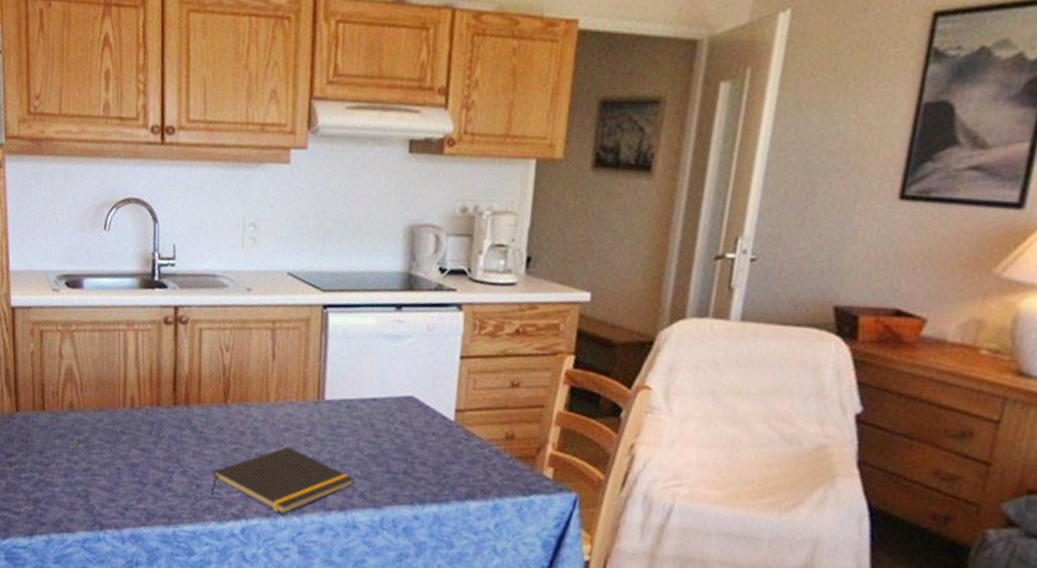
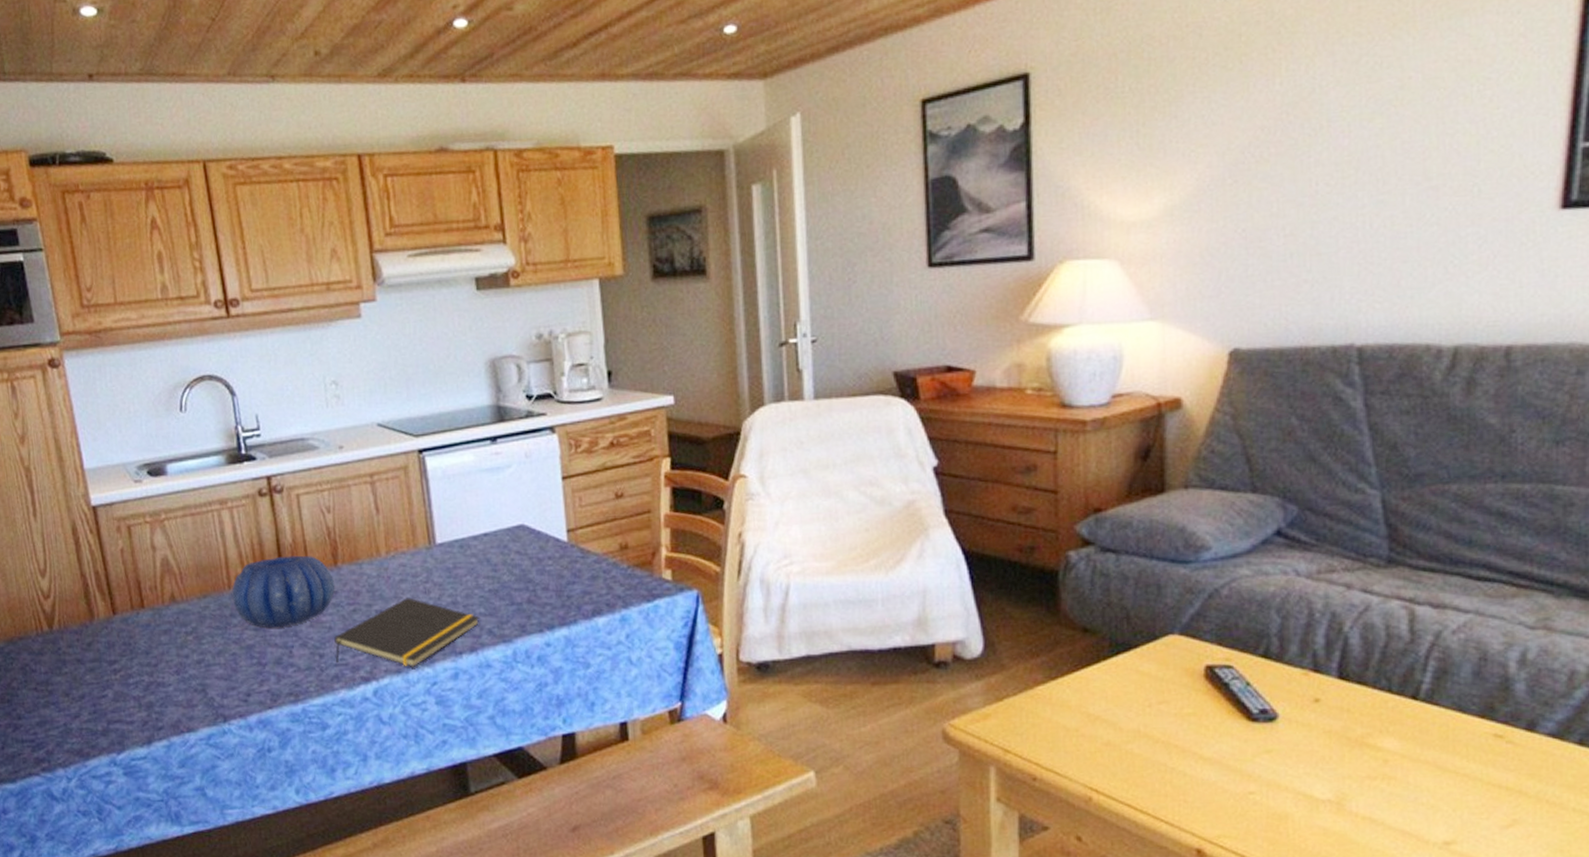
decorative bowl: none [125,385,222,453] -> present [232,555,335,628]

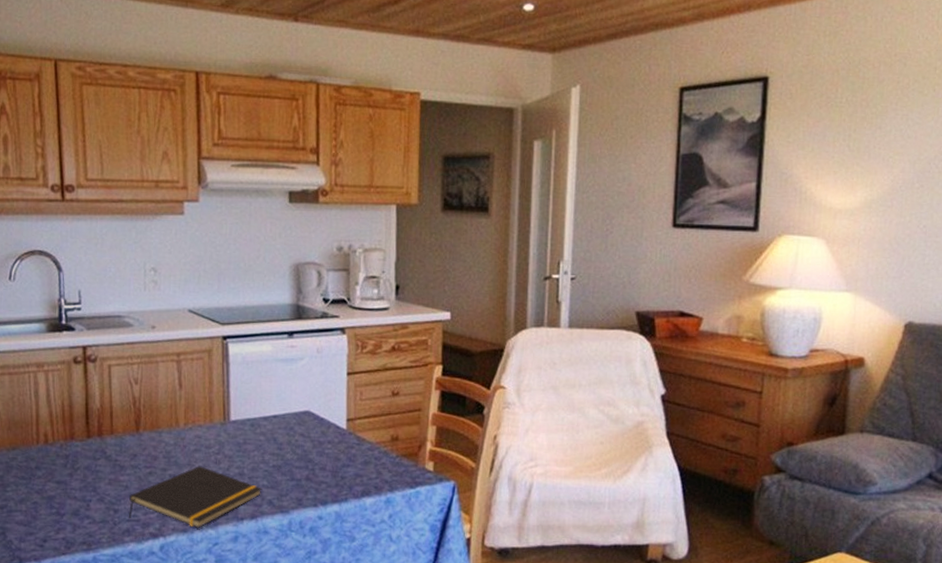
decorative bowl: present [232,555,335,628] -> none [39,419,135,483]

